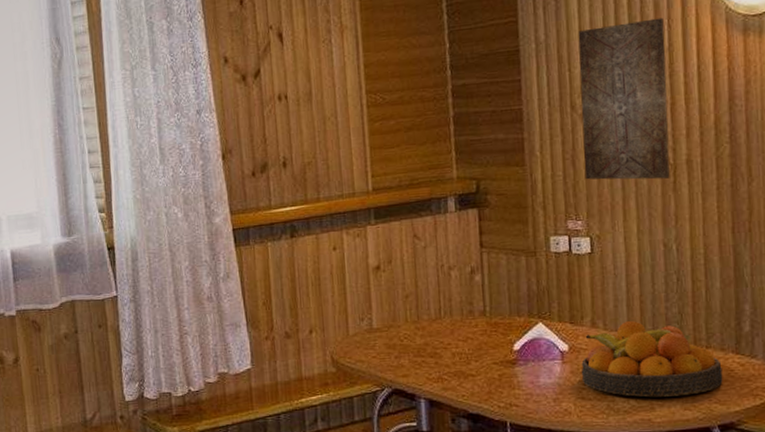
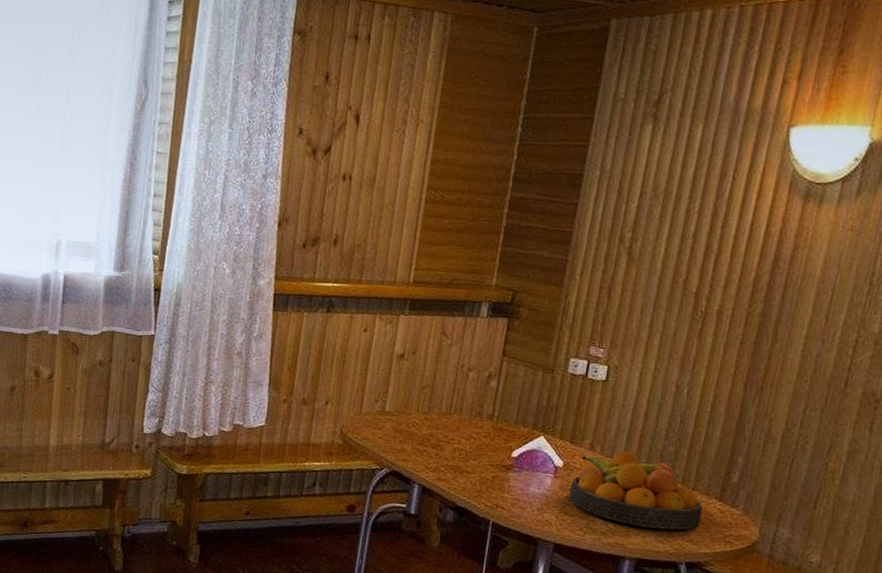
wall art: present [578,17,670,180] -> none [617,166,730,325]

